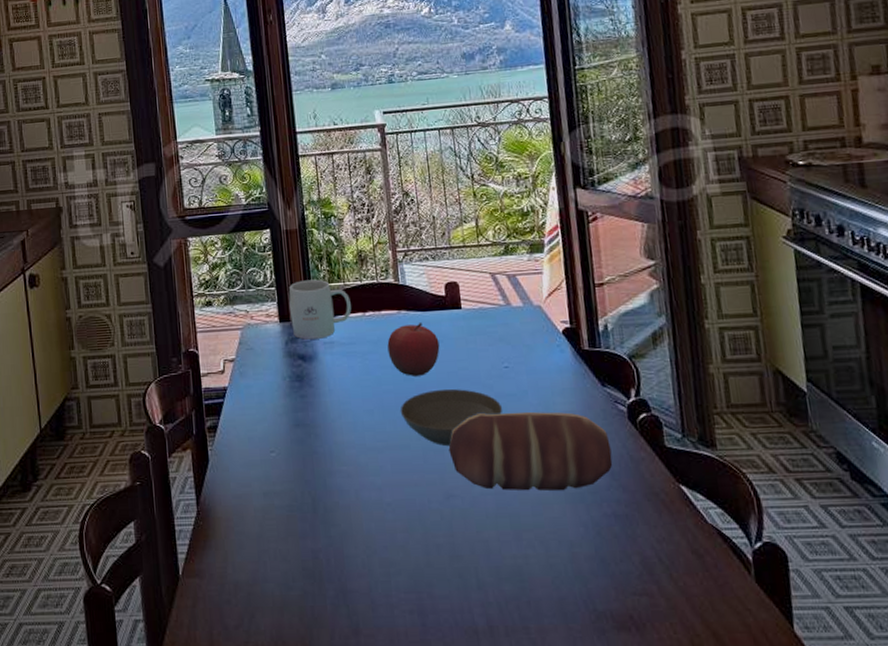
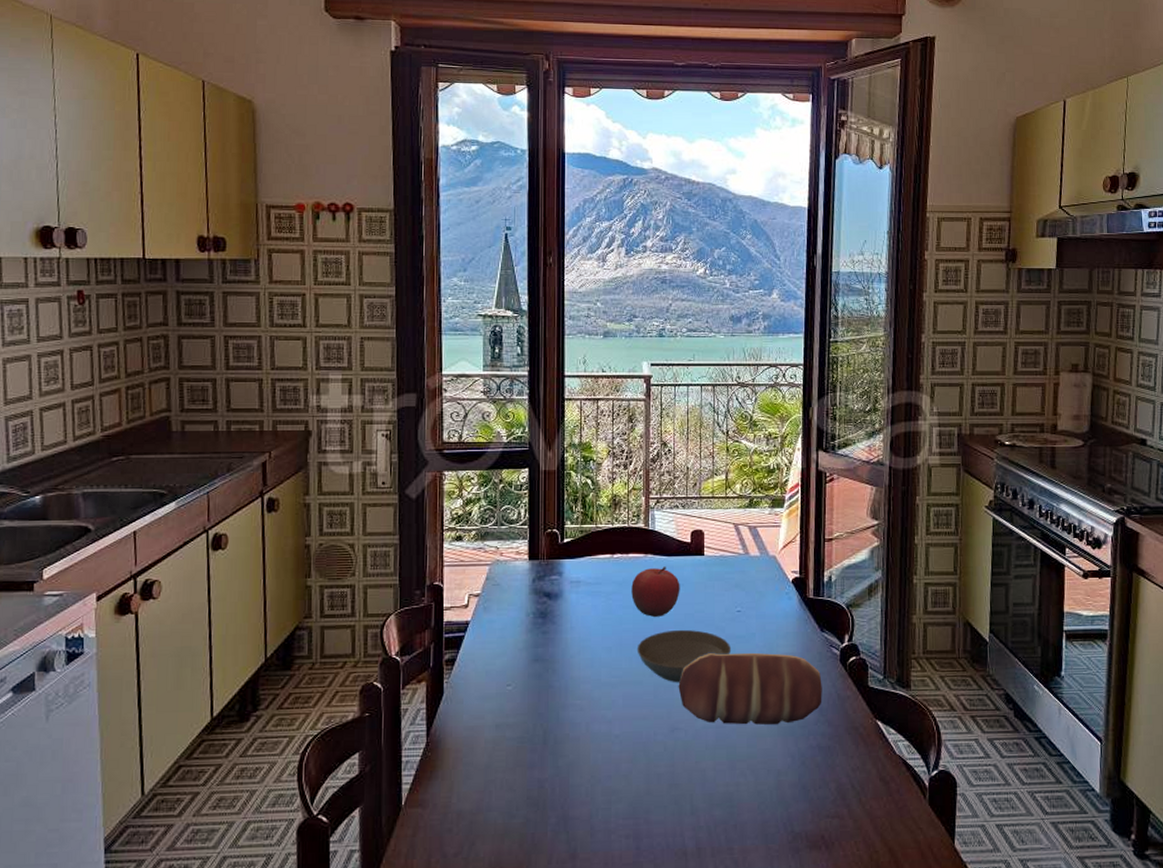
mug: present [288,279,351,340] -> none [540,520,600,578]

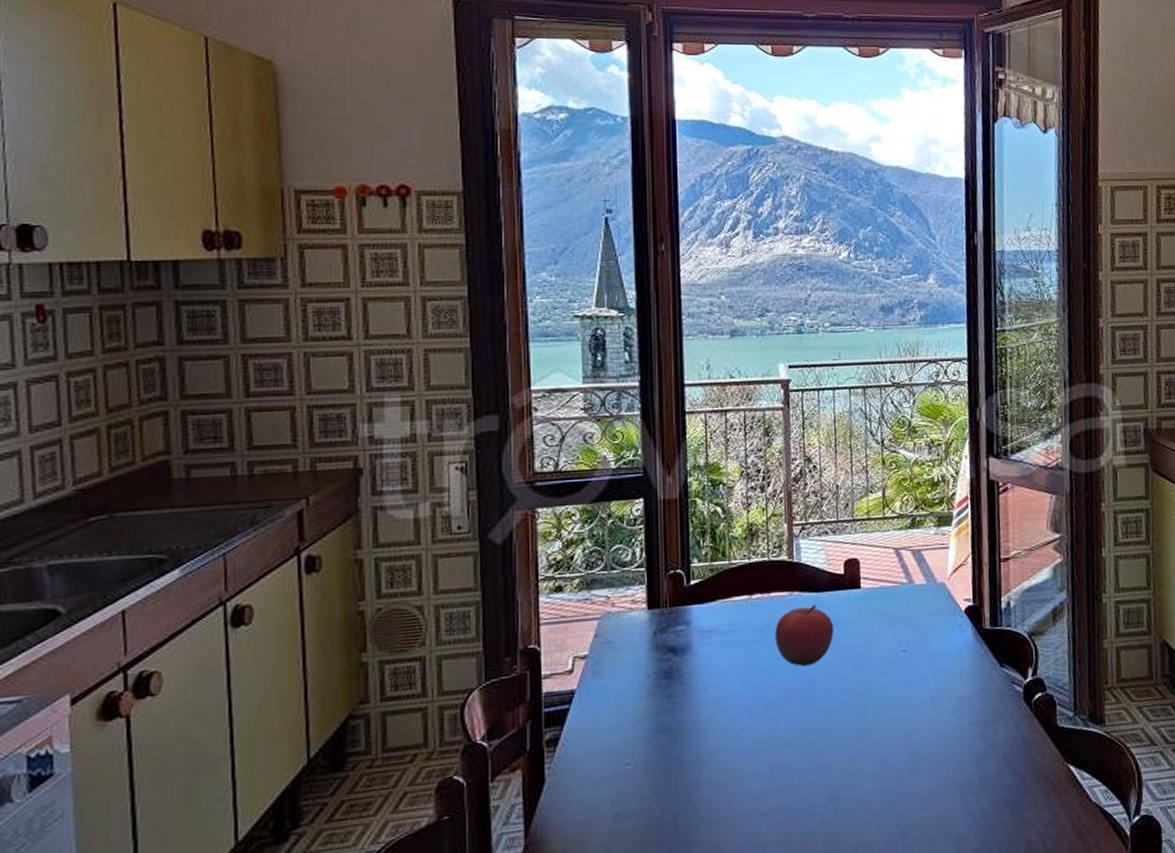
bowl: present [637,629,732,683] -> none [784,677,898,743]
bread loaf: present [678,652,822,725] -> none [836,696,1006,787]

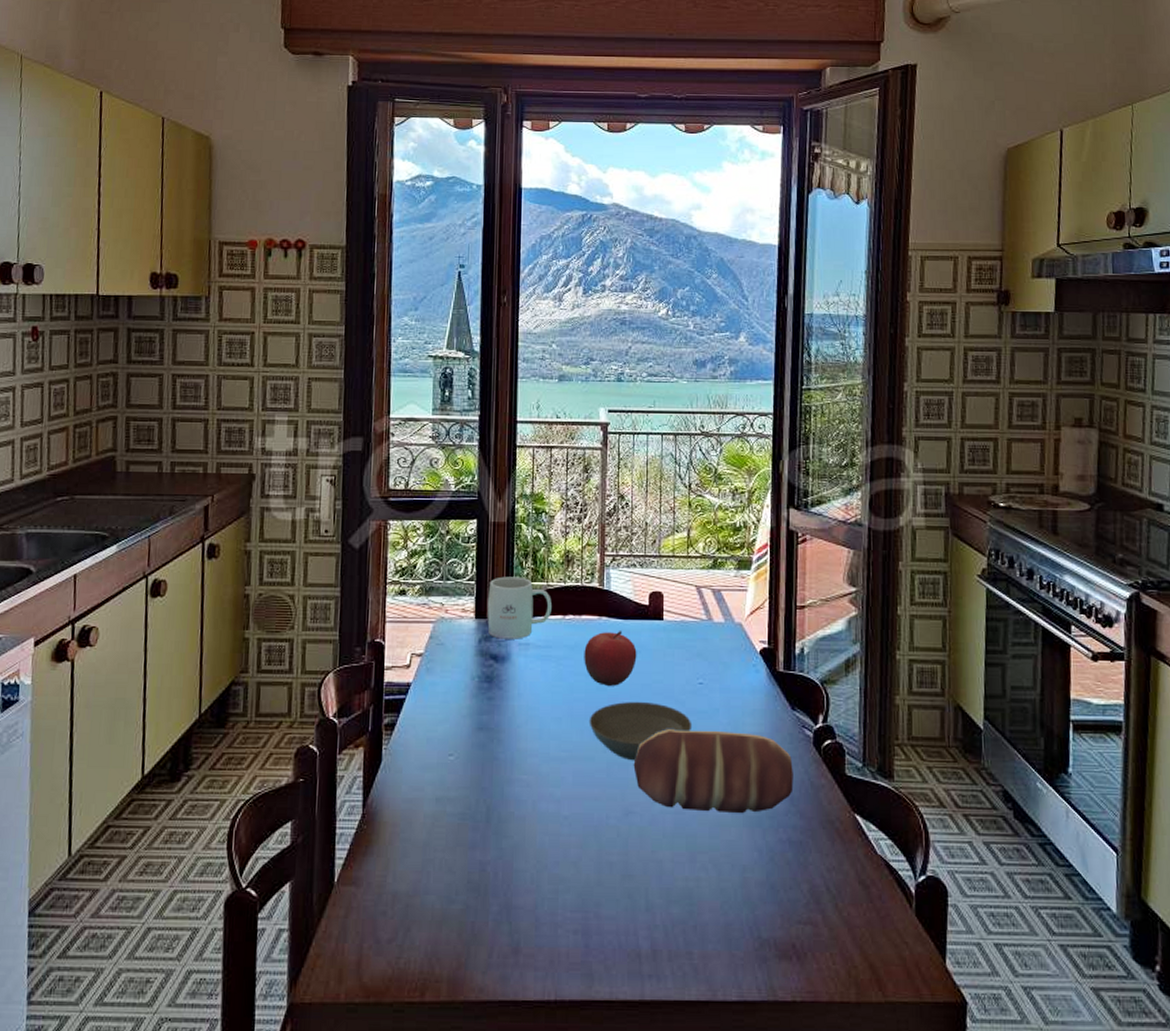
mug: none [661,557,736,629] -> present [487,576,552,639]
bowl: none [784,677,898,743] -> present [589,701,693,761]
bread loaf: none [836,696,1006,787] -> present [633,729,794,814]

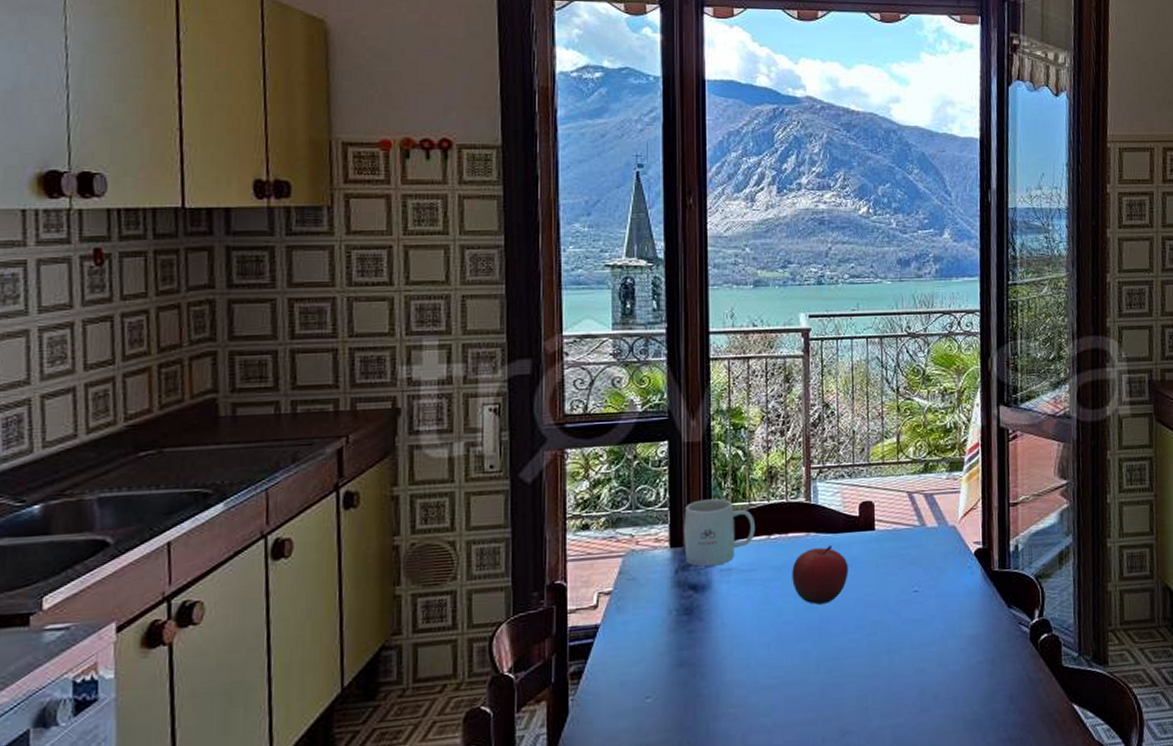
bowl: present [589,701,693,761] -> none [799,616,909,679]
bread loaf: present [633,729,794,814] -> none [848,636,1012,723]

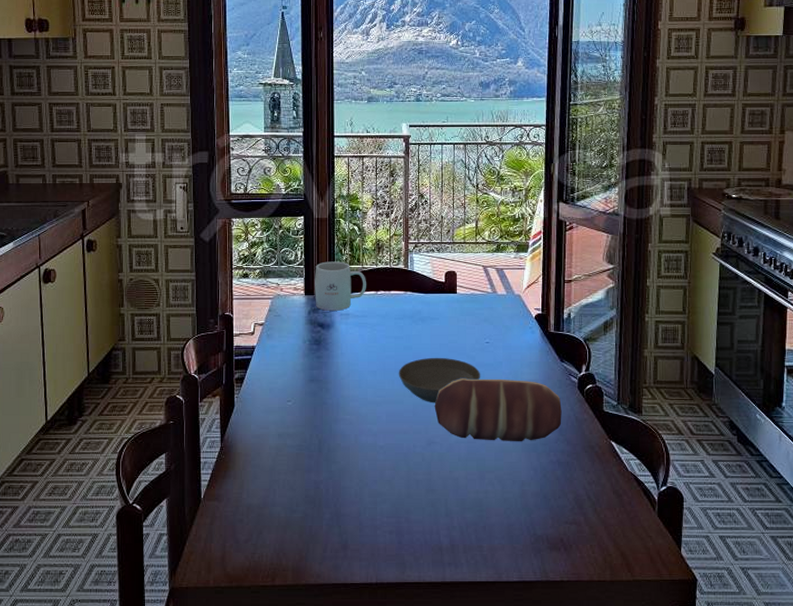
fruit: present [792,546,849,604] -> none [393,303,436,346]
bowl: none [799,616,909,679] -> present [398,357,481,403]
bread loaf: none [848,636,1012,723] -> present [434,378,562,442]

